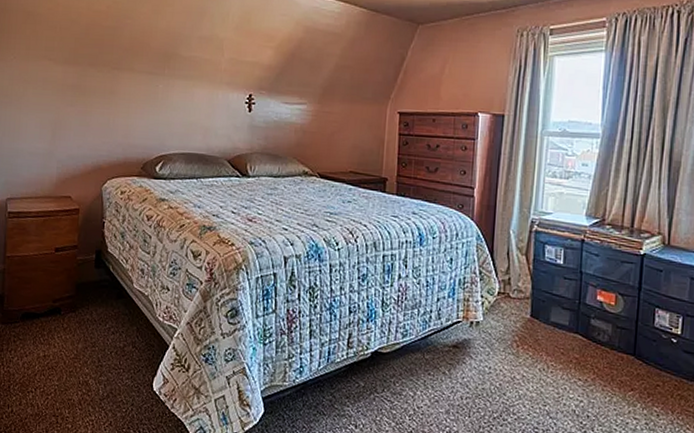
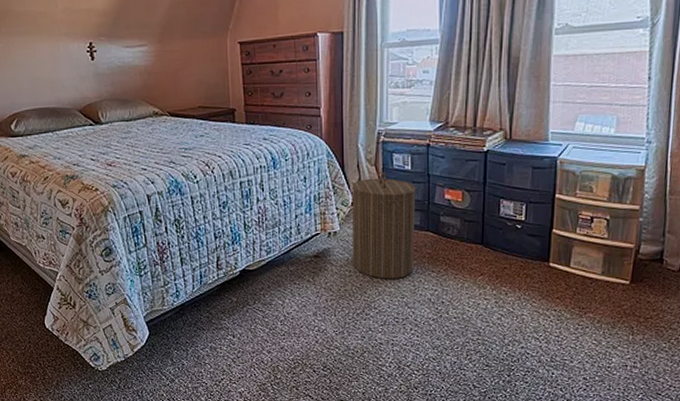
laundry hamper: none [493,264,567,383] -> present [352,173,416,279]

